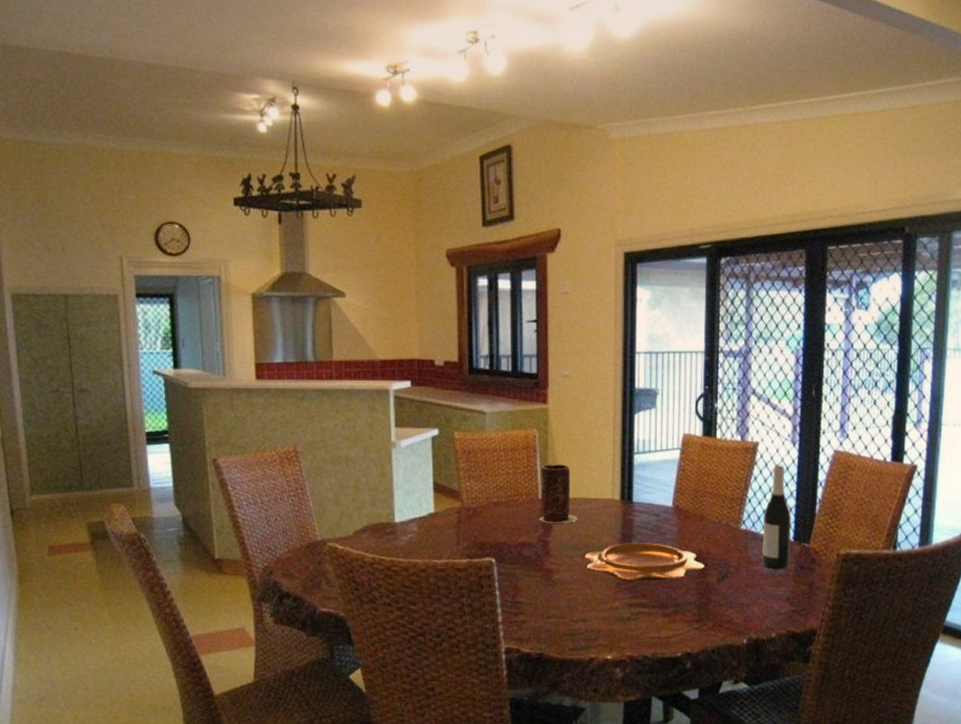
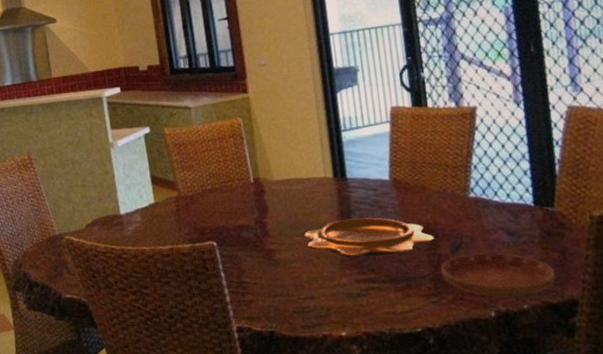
vase: present [539,464,578,523] -> none [249,148,293,206]
saucer: none [705,583,802,627] -> present [440,253,556,299]
wine bottle: present [762,465,791,568] -> none [494,127,533,236]

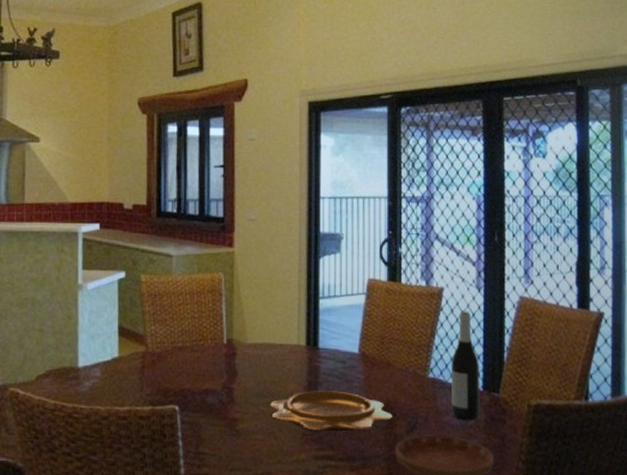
wine bottle: none [494,127,533,236] -> present [451,311,480,419]

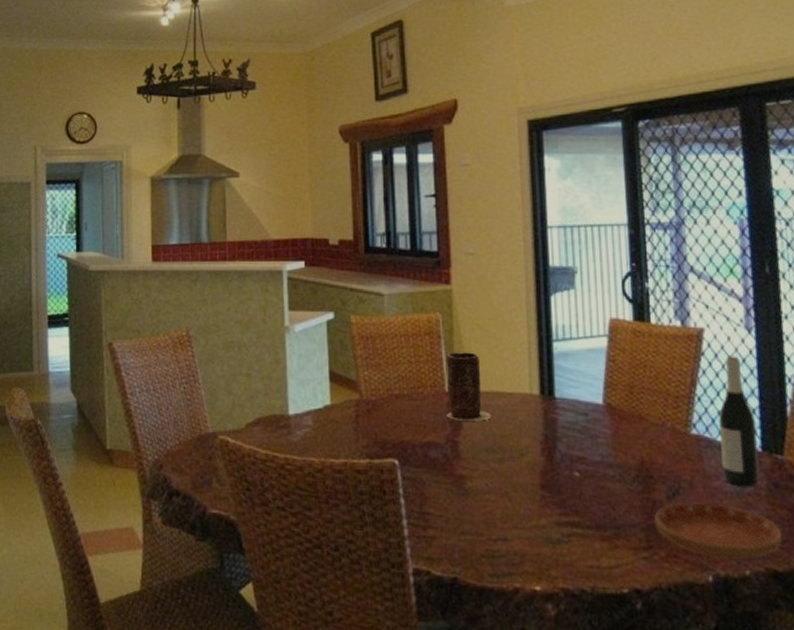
vase: none [224,308,263,370] -> present [447,352,491,421]
decorative bowl: present [270,391,393,432] -> none [501,446,649,495]

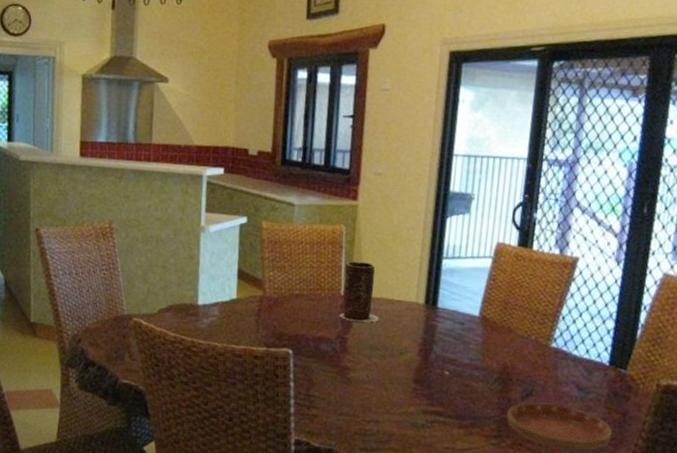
wine bottle: present [719,356,760,486] -> none [572,283,609,393]

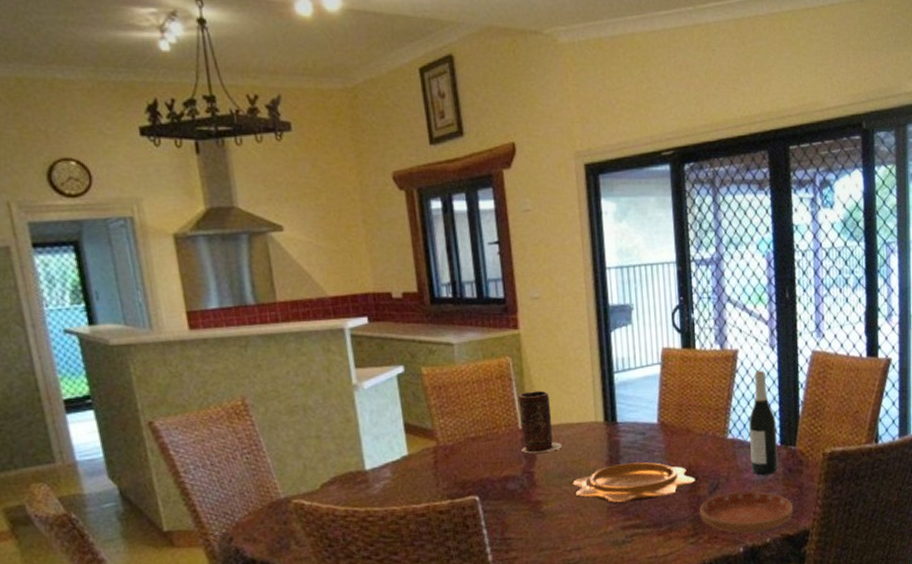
decorative bowl: none [383,348,509,391] -> present [572,462,695,503]
wine bottle: none [572,283,609,393] -> present [749,370,778,475]

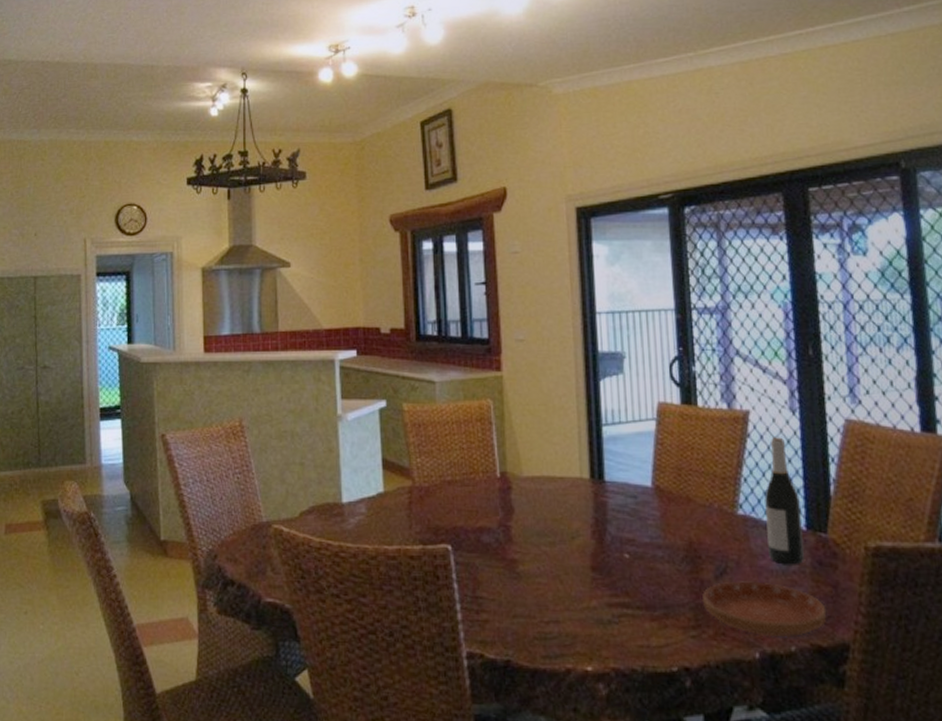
vase: present [518,390,562,454] -> none [498,438,542,505]
decorative bowl: present [572,462,695,503] -> none [553,529,697,576]

